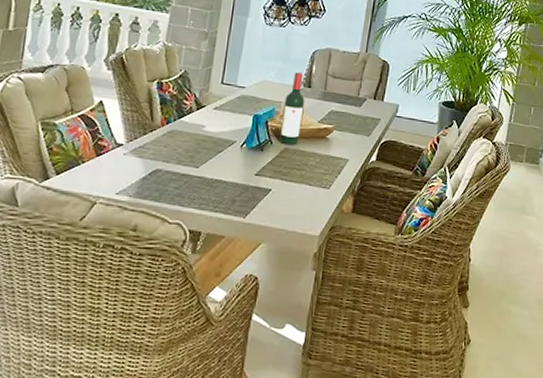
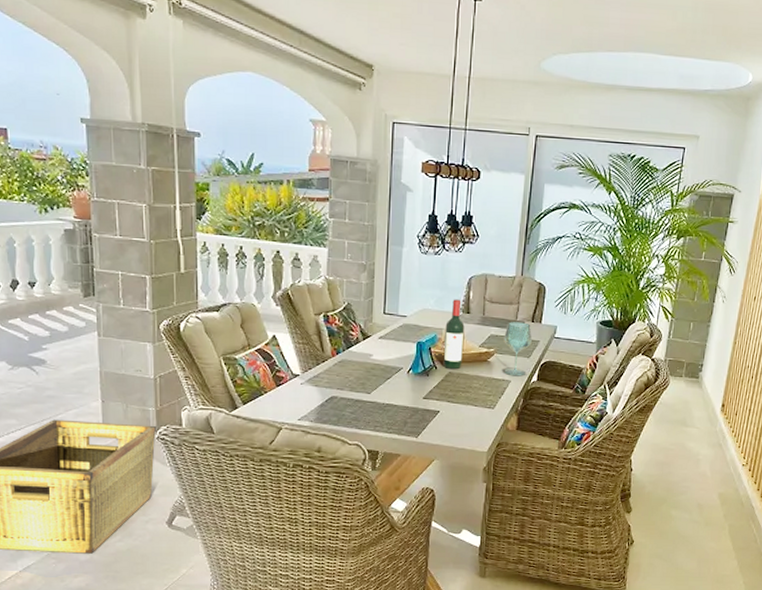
wine glass: none [342,98,373,155] -> present [504,322,532,376]

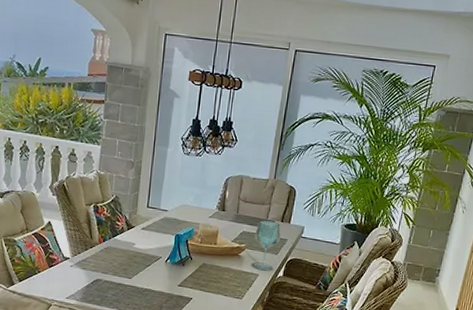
wine bottle: present [443,299,465,370] -> none [198,197,220,262]

